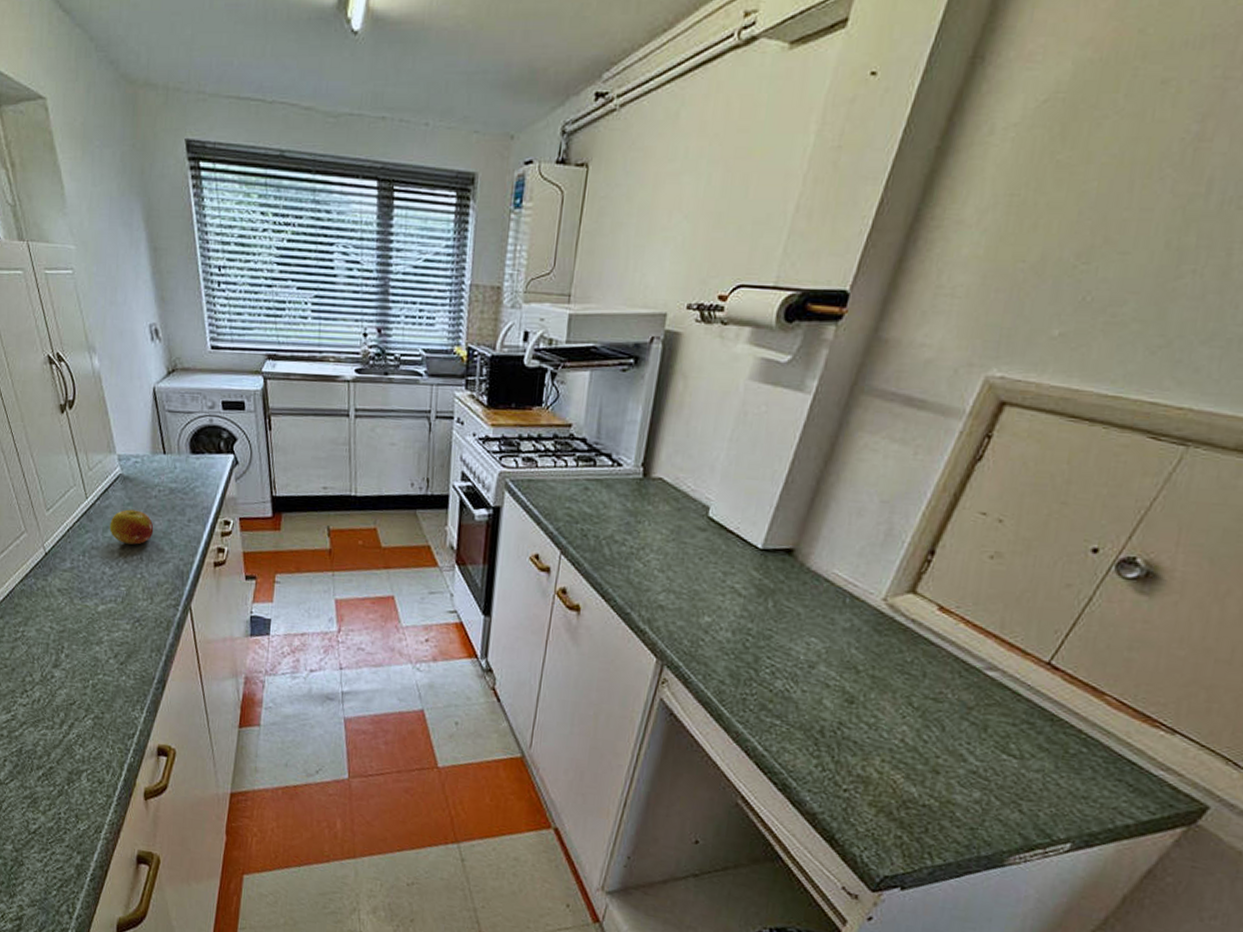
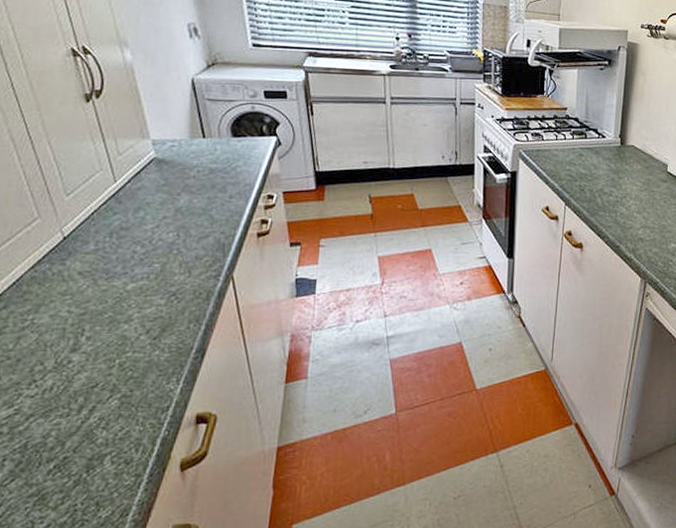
fruit: present [110,509,154,545] -> none [142,190,192,223]

